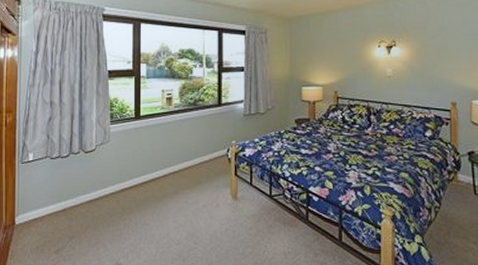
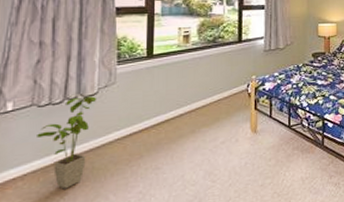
house plant: none [51,152,95,233] -> present [37,96,97,189]

